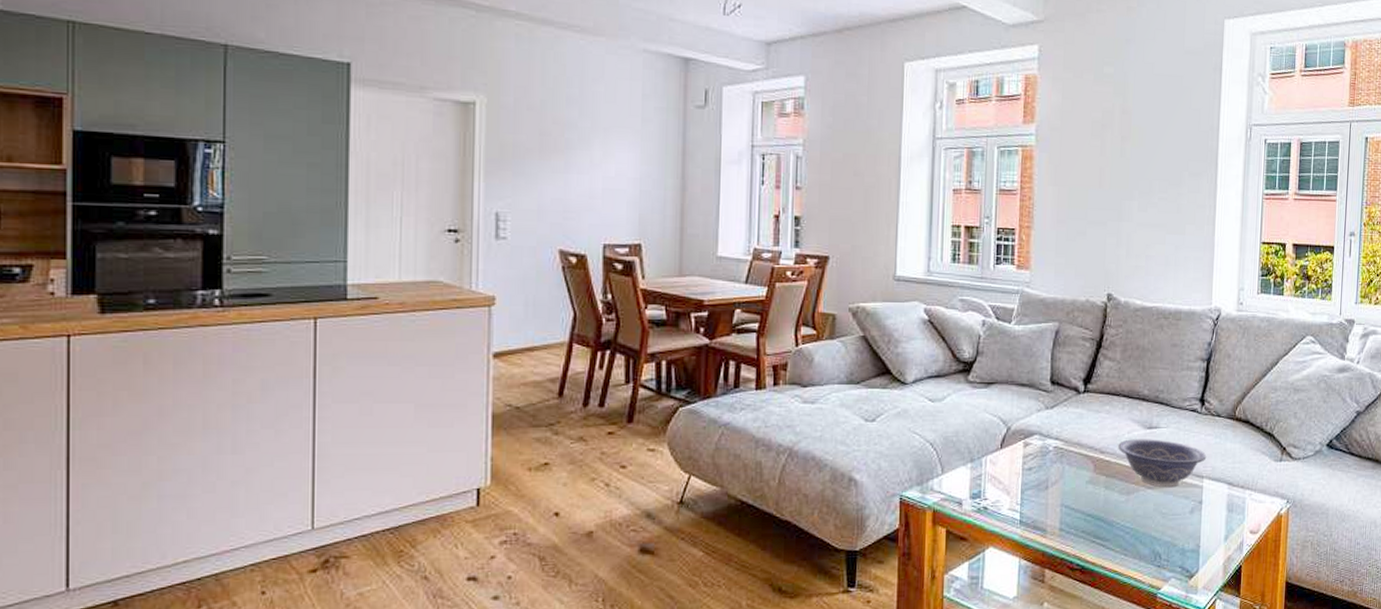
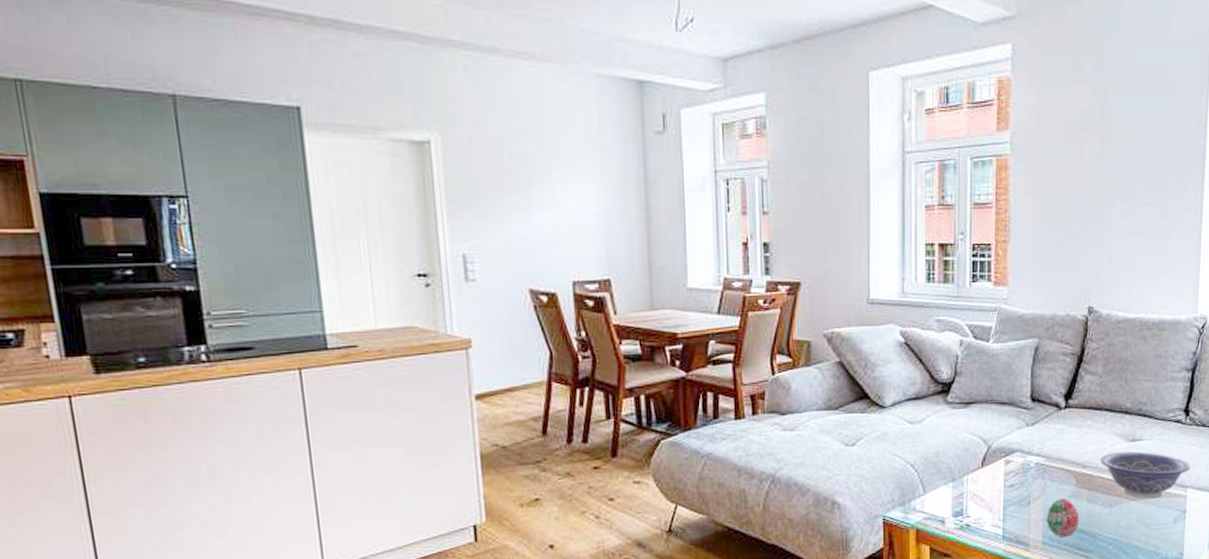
decorative egg: none [1063,483,1097,525] -> present [1046,498,1080,538]

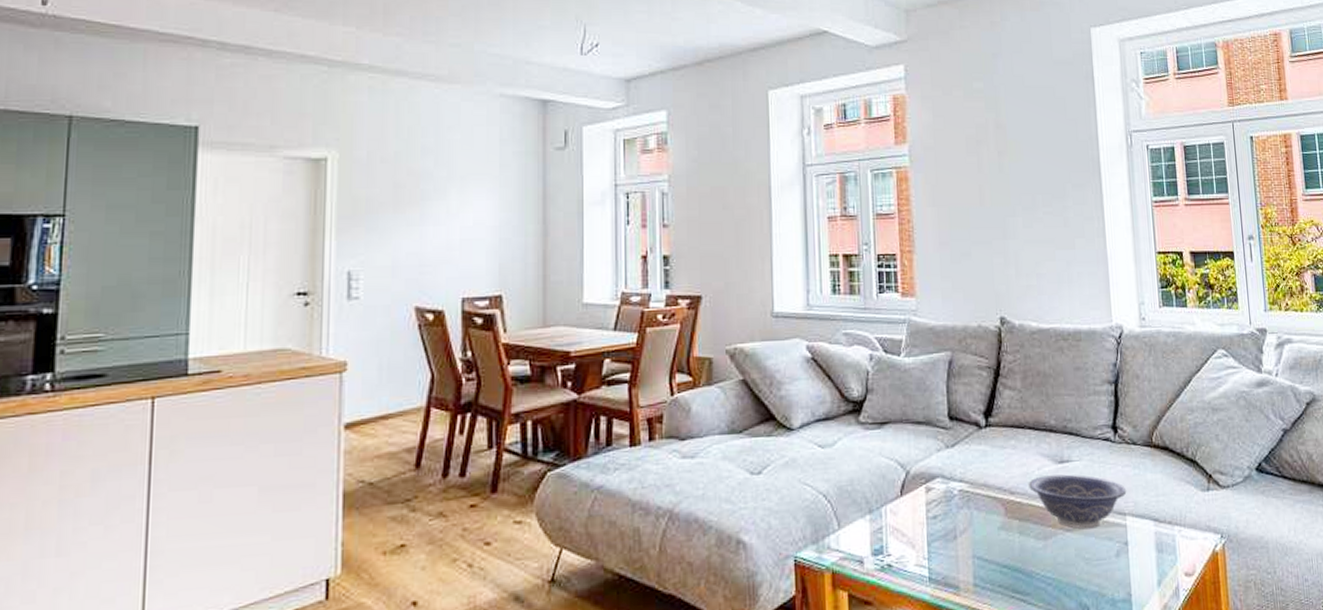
decorative egg: present [1046,498,1080,538] -> none [975,530,1013,579]

